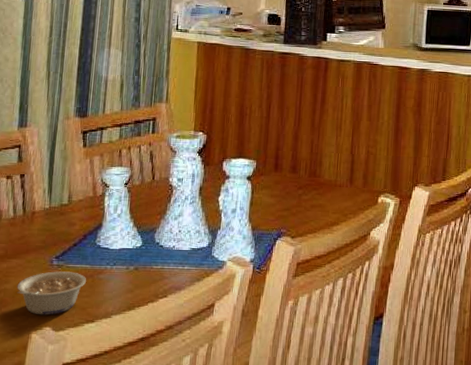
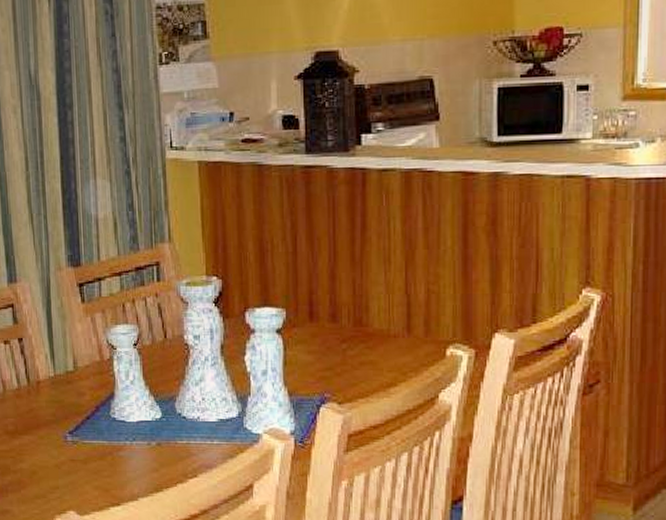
legume: present [17,271,87,315] -> none [33,448,106,498]

